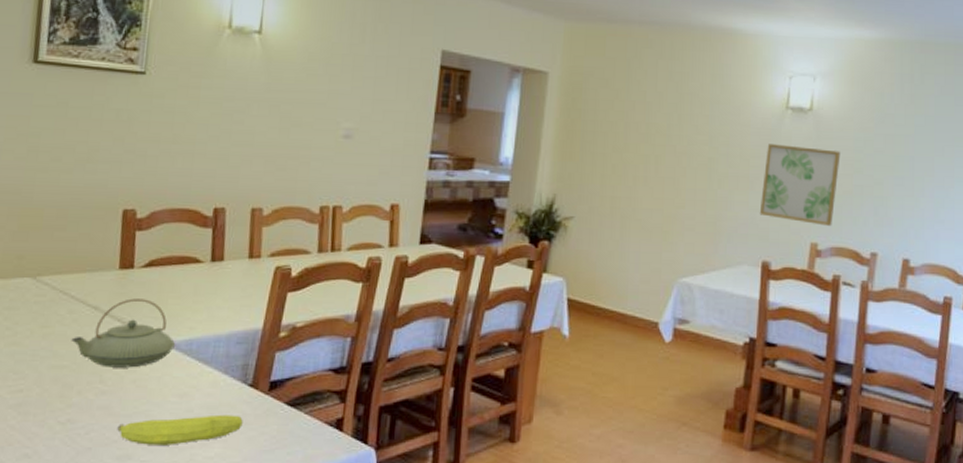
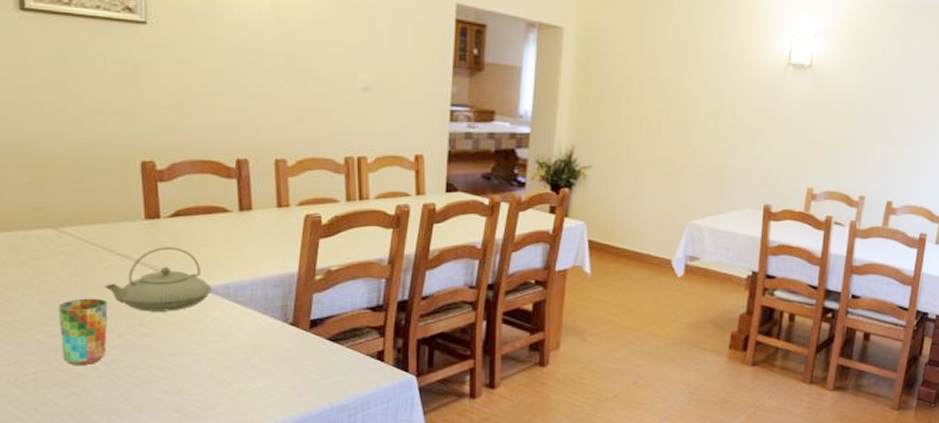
cup: none [20,351,73,424] -> present [58,298,108,365]
fruit: present [117,414,243,445] -> none [163,351,287,380]
wall art: present [759,144,841,226] -> none [762,98,836,173]

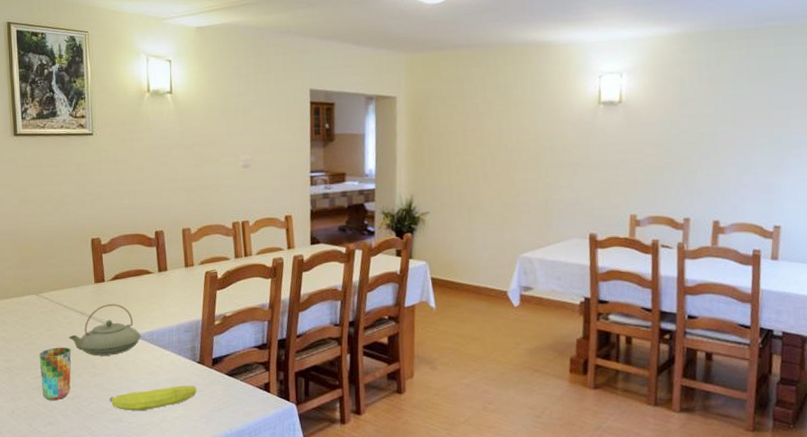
fruit: none [163,351,287,380] -> present [109,385,197,411]

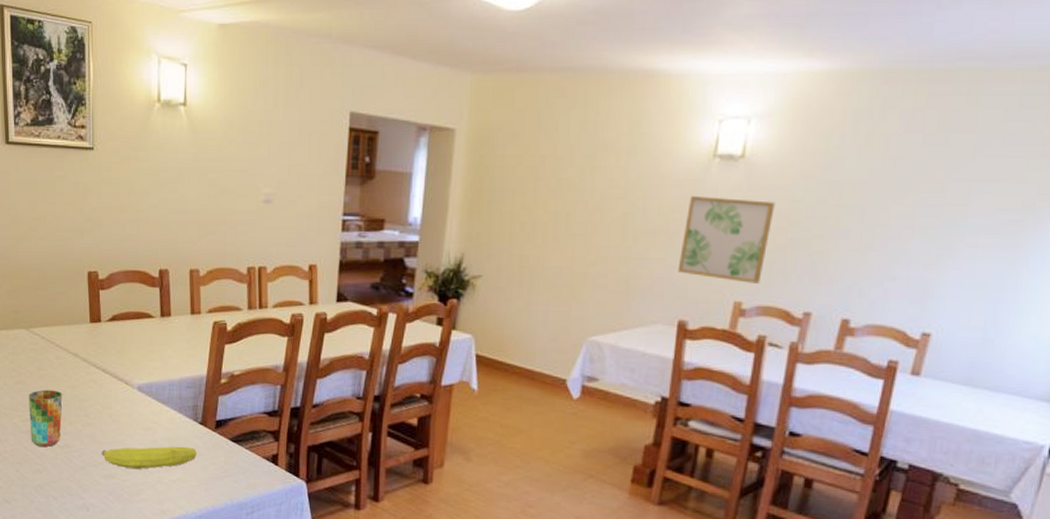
teapot: present [69,304,141,356] -> none [60,347,138,405]
wall art: none [583,134,650,199] -> present [677,196,775,284]

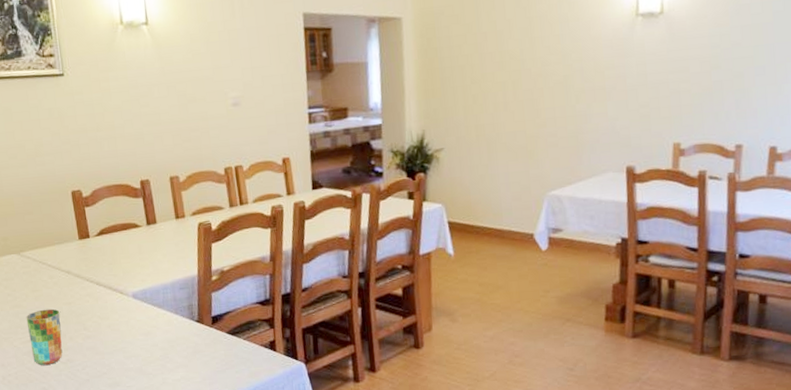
fruit: present [102,446,197,469] -> none [104,345,197,374]
wall art: present [677,196,775,284] -> none [619,50,697,125]

